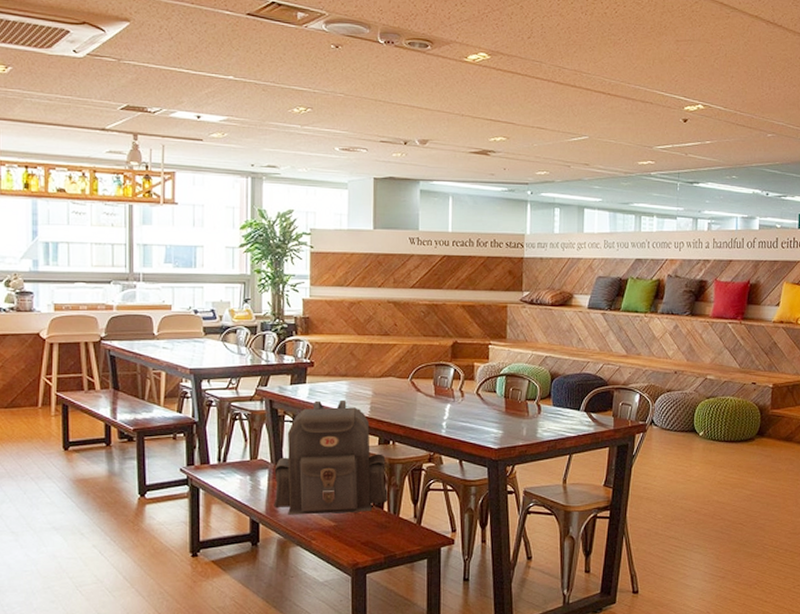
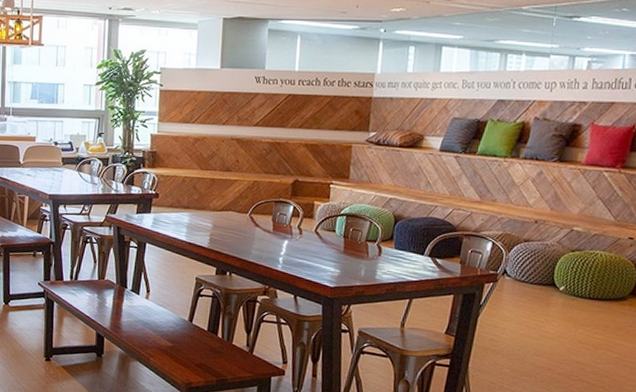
backpack: present [274,399,389,515] -> none [117,229,223,337]

